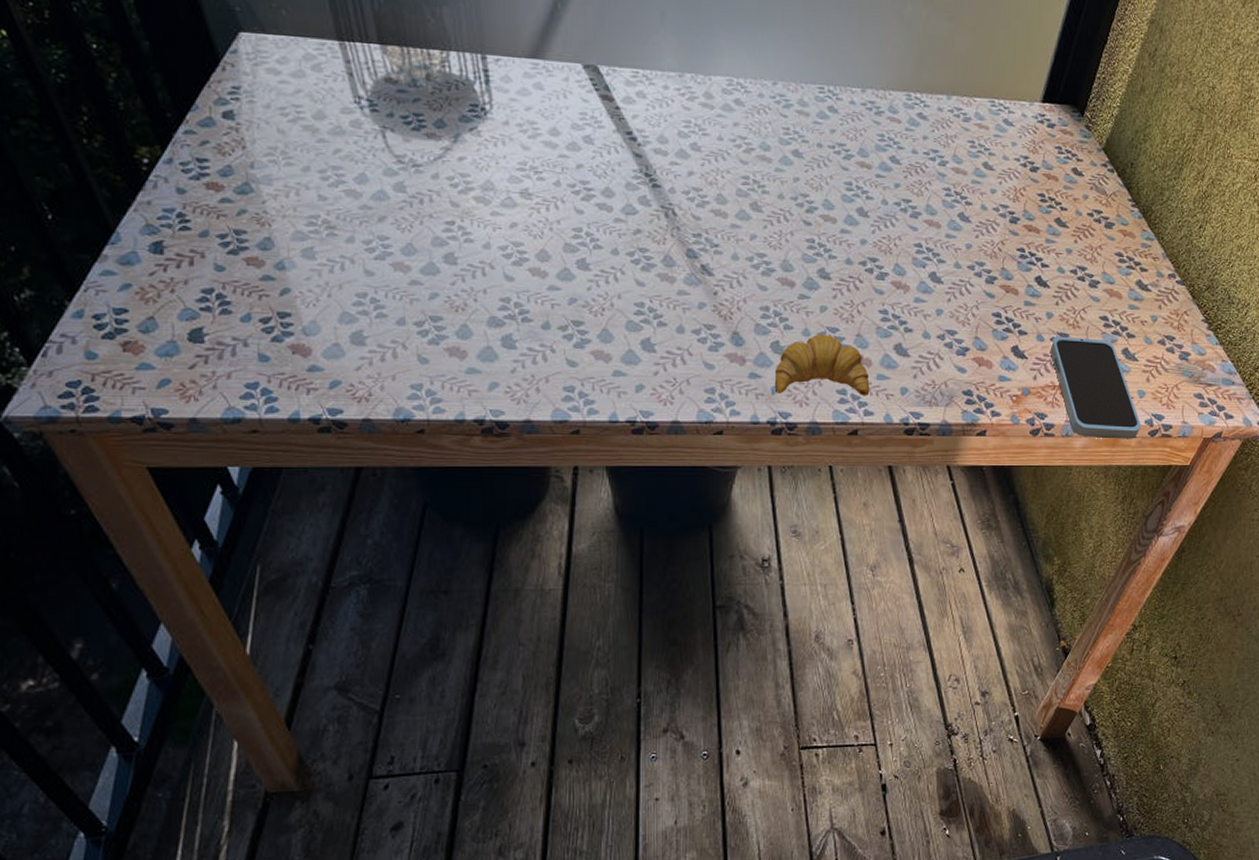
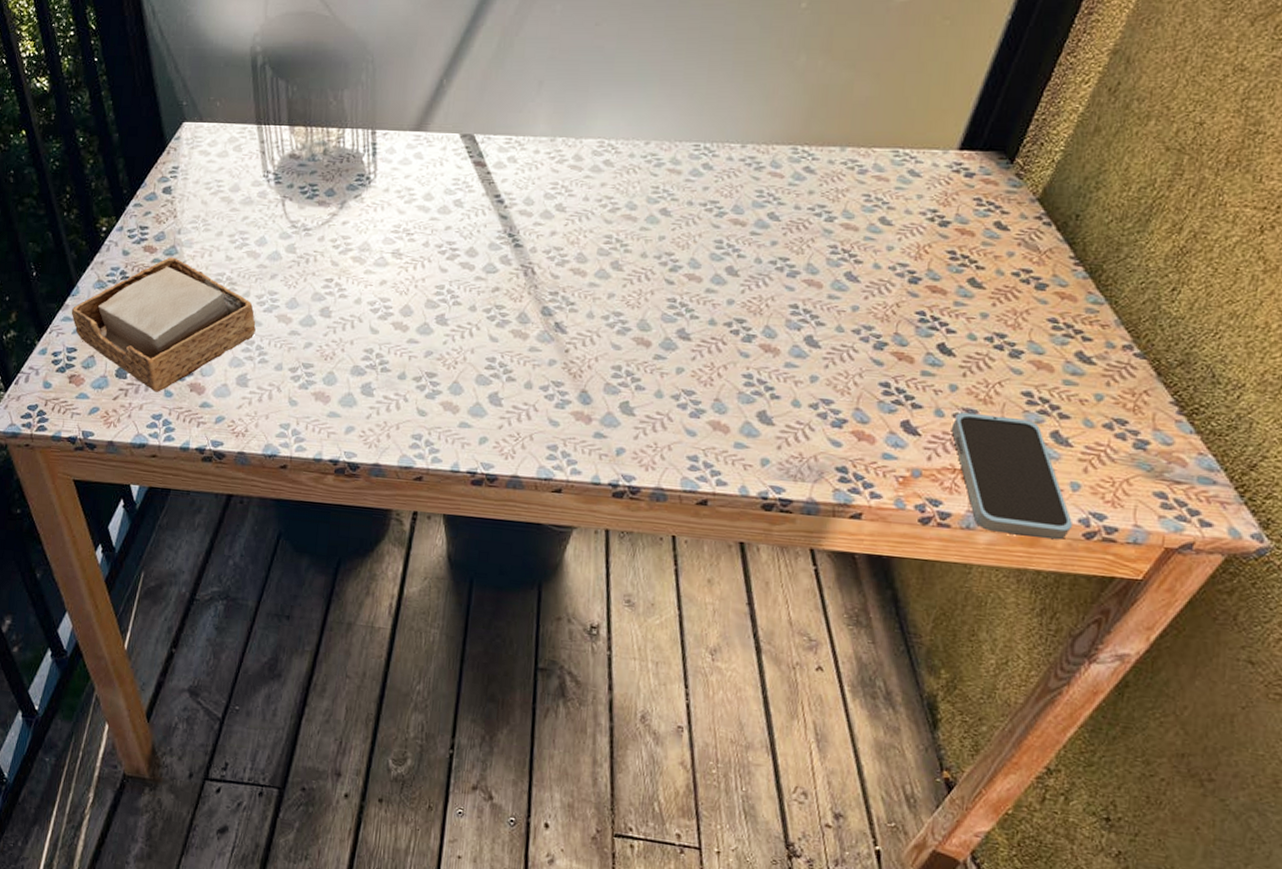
napkin holder: none [112,196,367,357] -> present [71,257,256,392]
croissant: present [774,334,870,396] -> none [620,396,726,465]

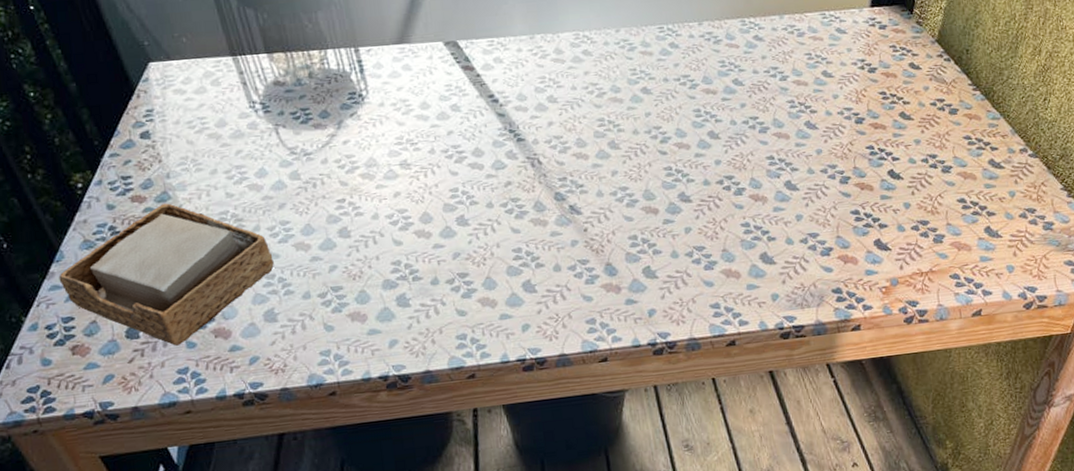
smartphone: present [951,412,1074,540] -> none [912,221,1016,318]

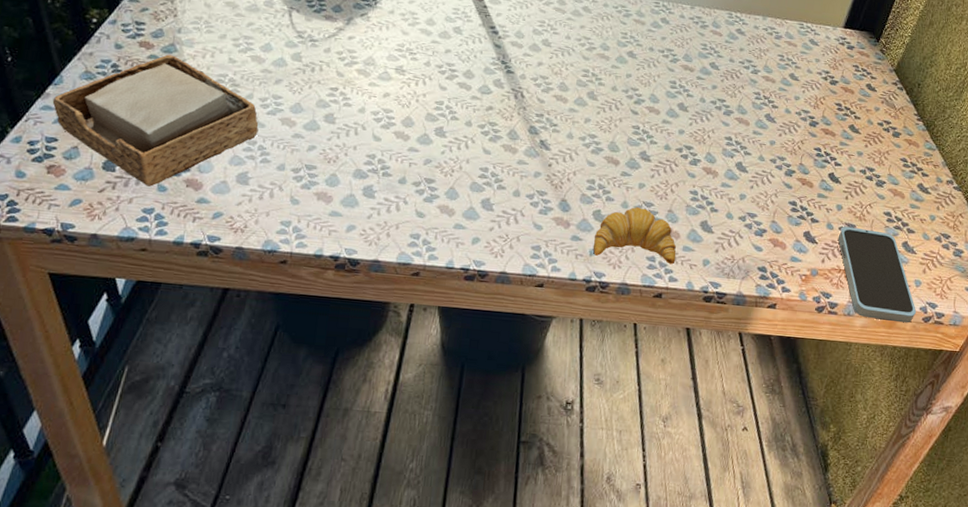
croissant: none [649,253,742,316] -> present [593,207,677,265]
smartphone: none [912,221,1016,318] -> present [838,226,917,323]

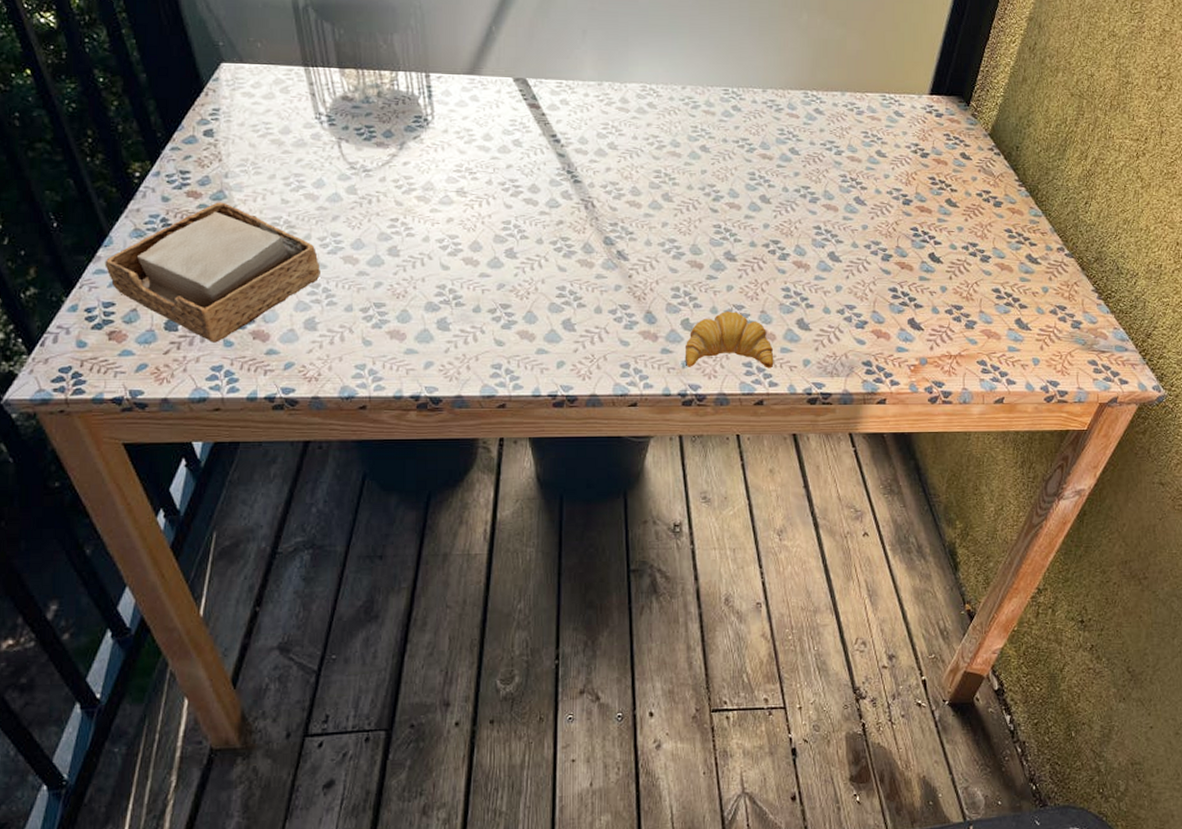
smartphone: present [838,226,917,323] -> none [945,308,1038,405]

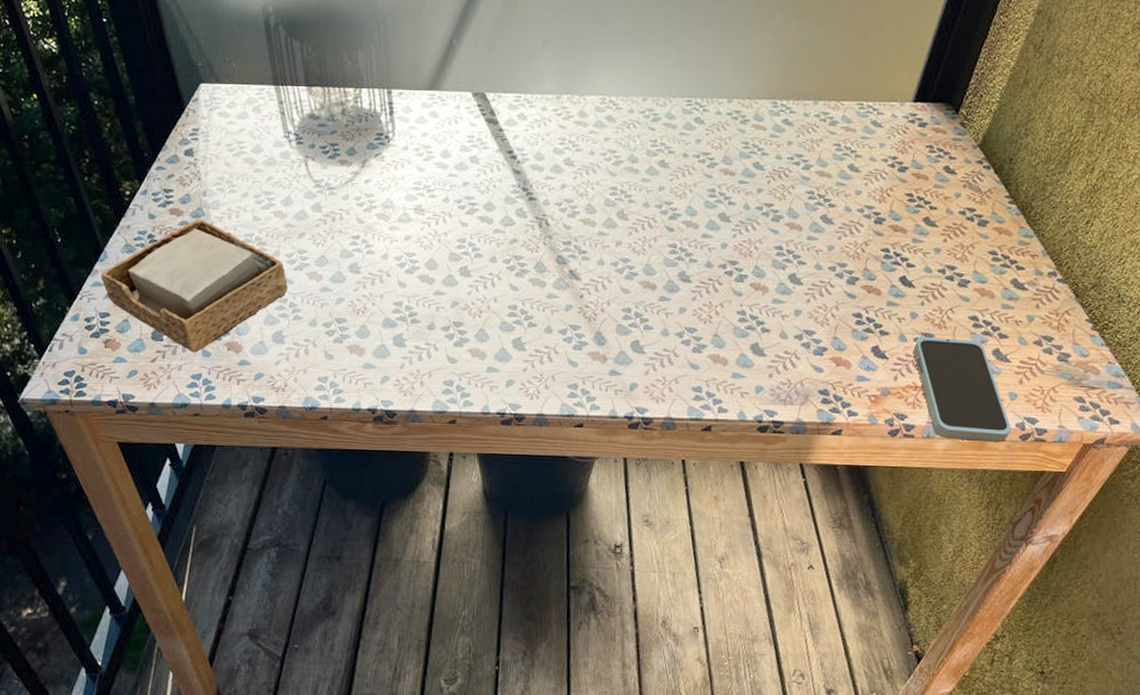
croissant: present [684,311,774,368] -> none [633,334,725,394]
smartphone: none [945,308,1038,405] -> present [913,336,1012,443]

